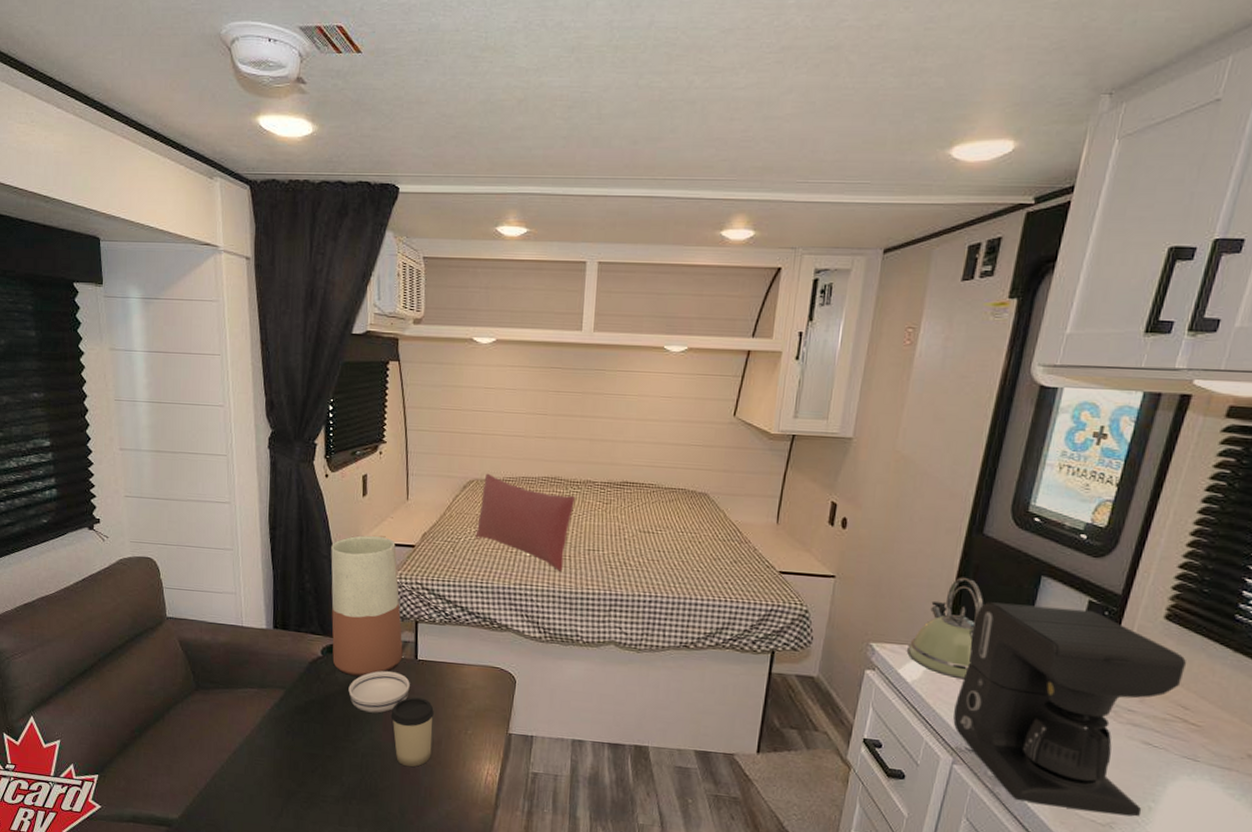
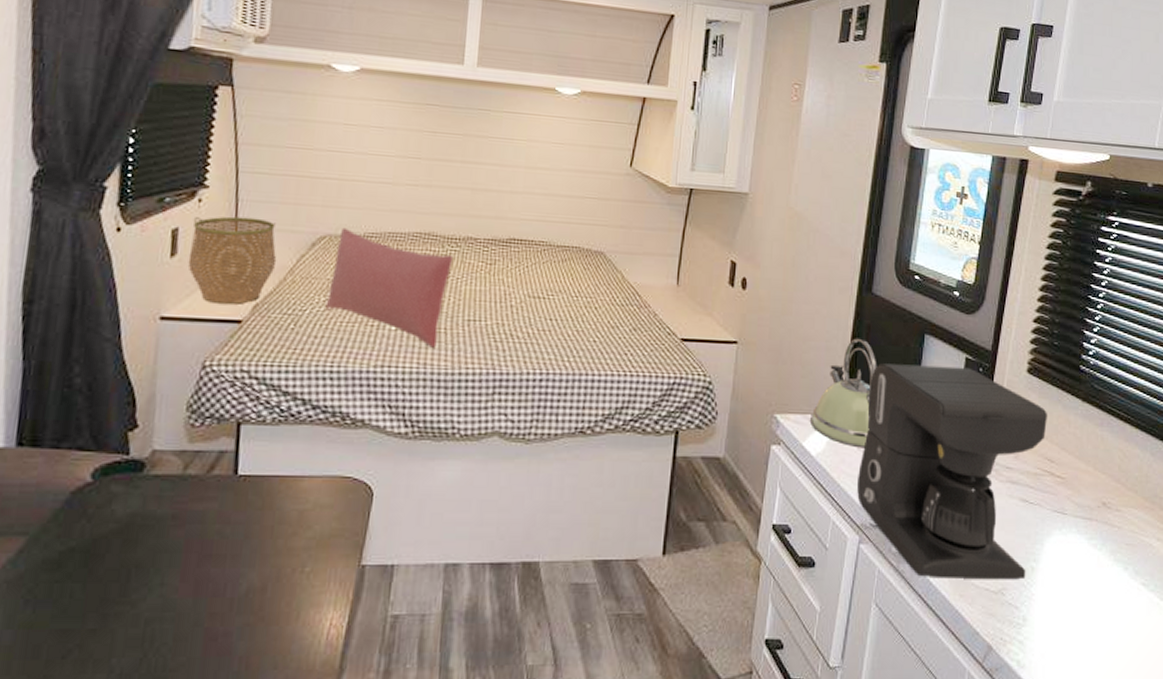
vase: present [331,535,403,677] -> none [108,308,217,506]
bowl: present [348,671,410,714] -> none [130,495,225,557]
basket: none [375,465,438,534] -> present [187,216,277,306]
cup: present [391,697,434,767] -> none [193,528,258,631]

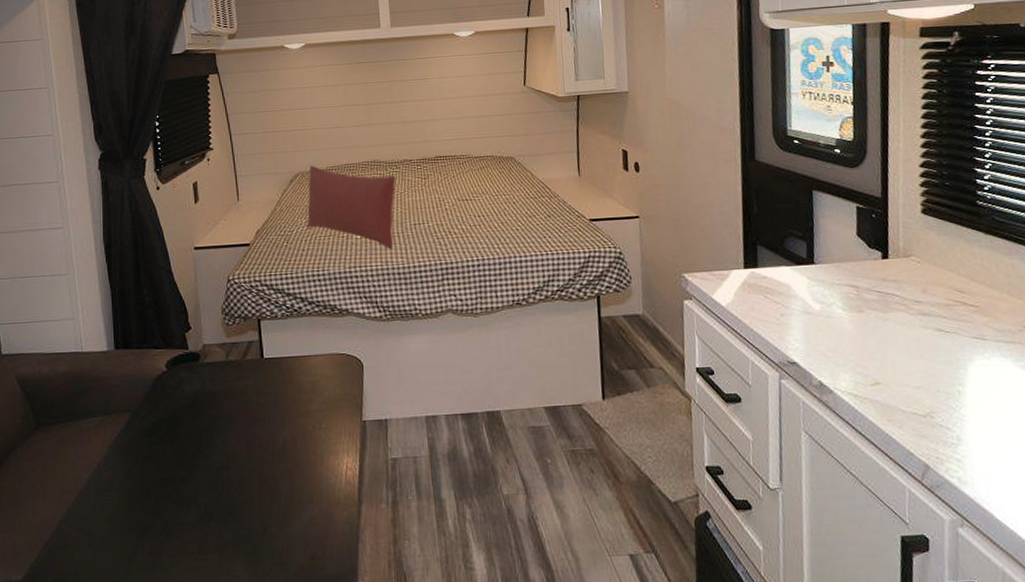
basket: present [187,216,277,306] -> none [206,167,268,234]
kettle: present [810,338,877,449] -> none [716,201,773,296]
coffee maker: present [857,363,1048,580] -> none [766,215,954,406]

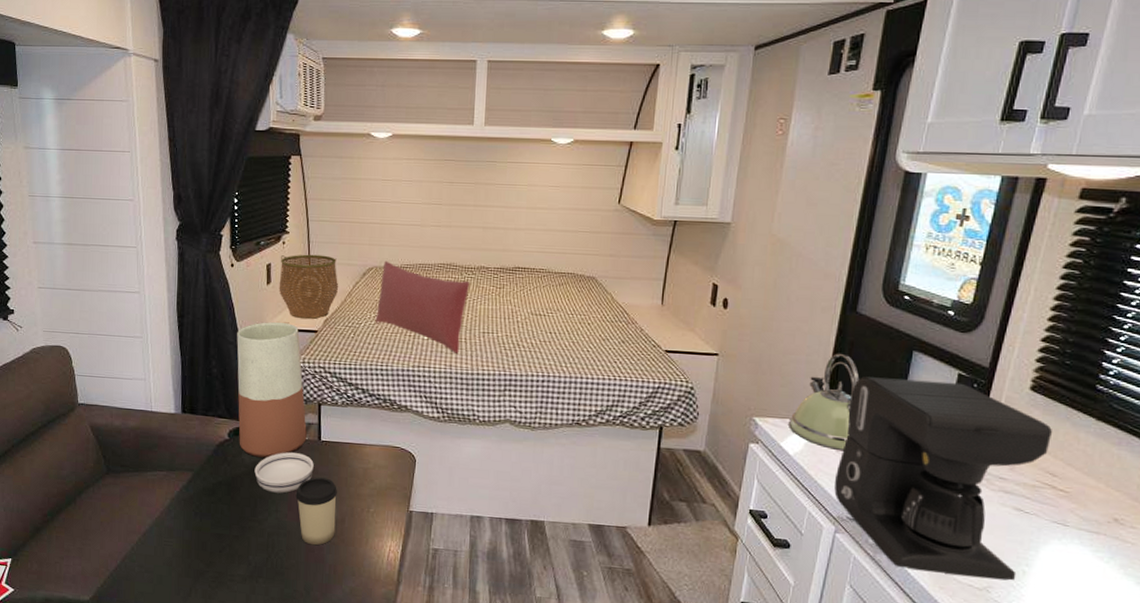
vase: none [168,239,248,386] -> present [236,321,307,458]
bowl: none [196,375,259,423] -> present [254,452,314,494]
basket: none [206,167,268,234] -> present [279,254,339,320]
cup: none [242,398,288,475] -> present [295,477,337,546]
kettle: none [716,201,773,296] -> present [789,353,860,451]
coffee maker: none [766,215,954,406] -> present [834,376,1053,581]

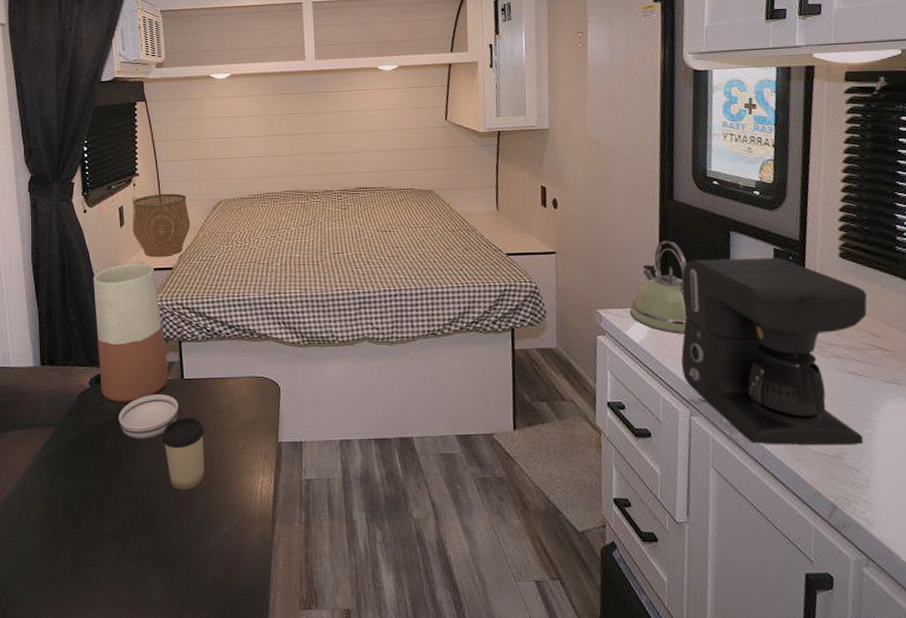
pillow: present [375,261,470,354] -> none [228,193,317,277]

